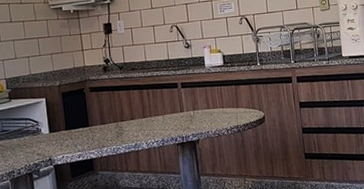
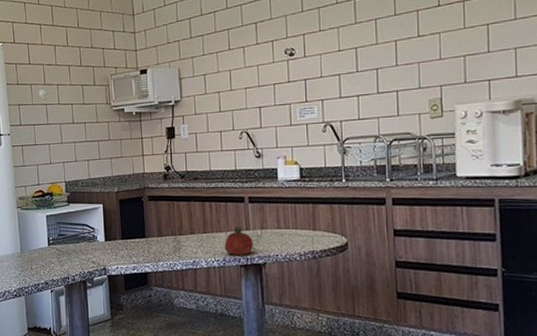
fruit: none [162,109,187,135] -> present [224,226,253,255]

